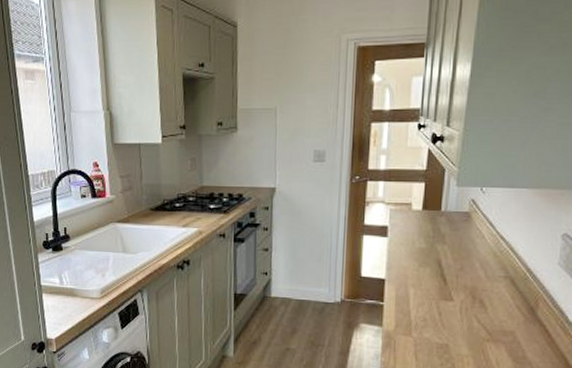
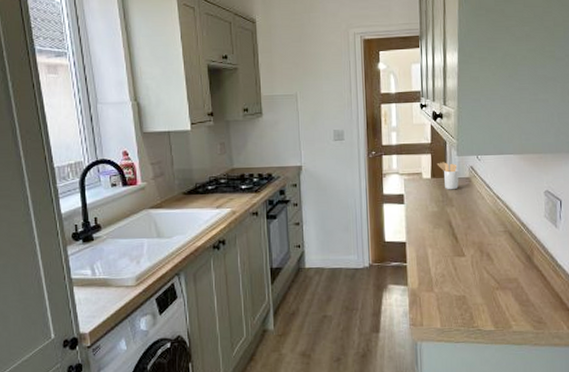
utensil holder: none [430,192,457,225] -> present [436,162,459,190]

